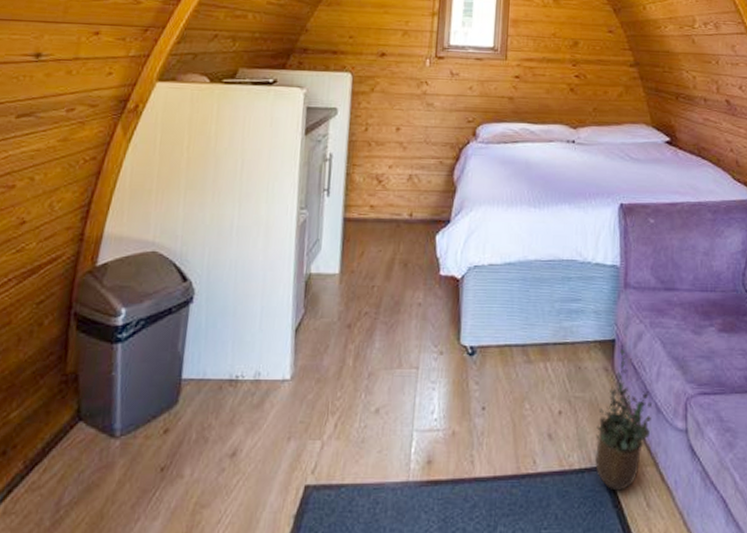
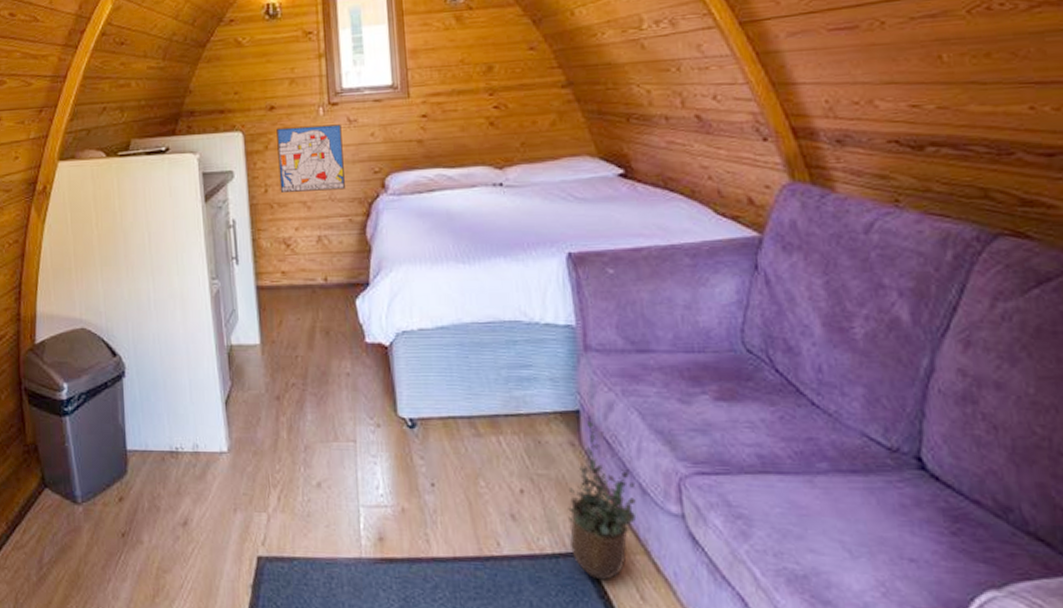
wall art: none [380,73,444,134] -> present [276,124,345,192]

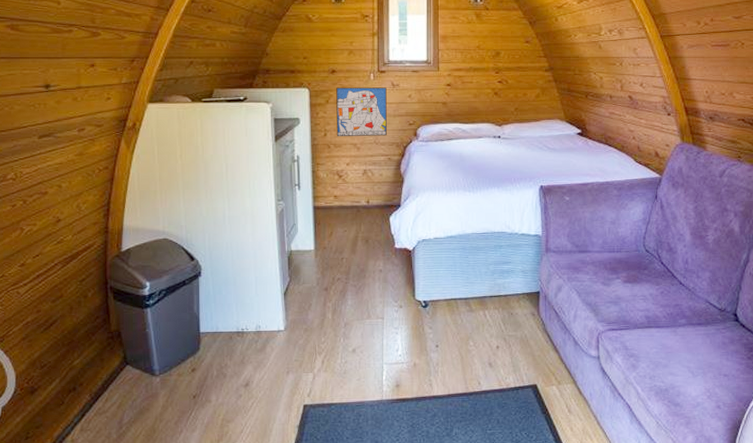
potted plant: present [568,420,636,580] -> none [527,298,570,402]

